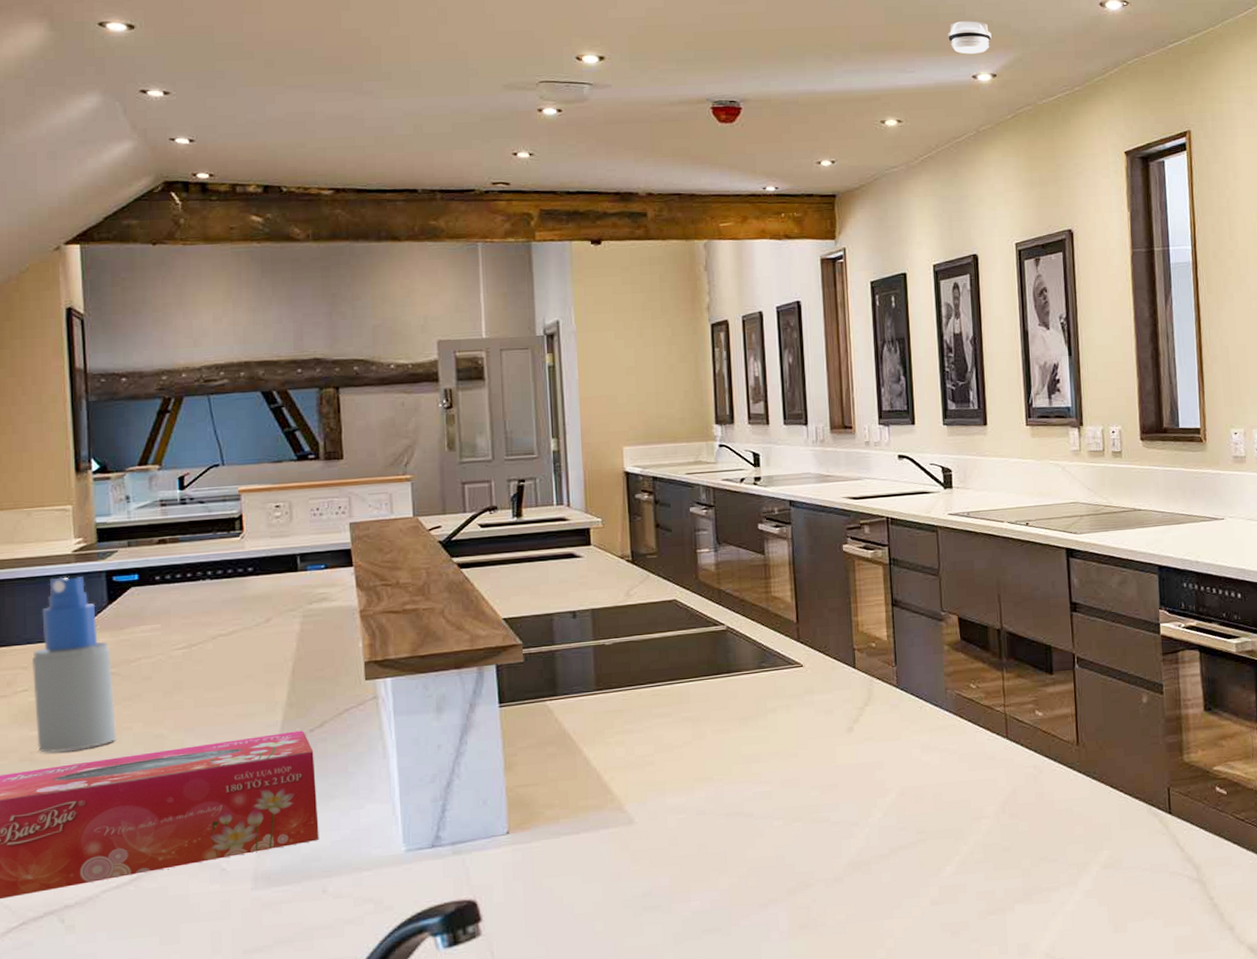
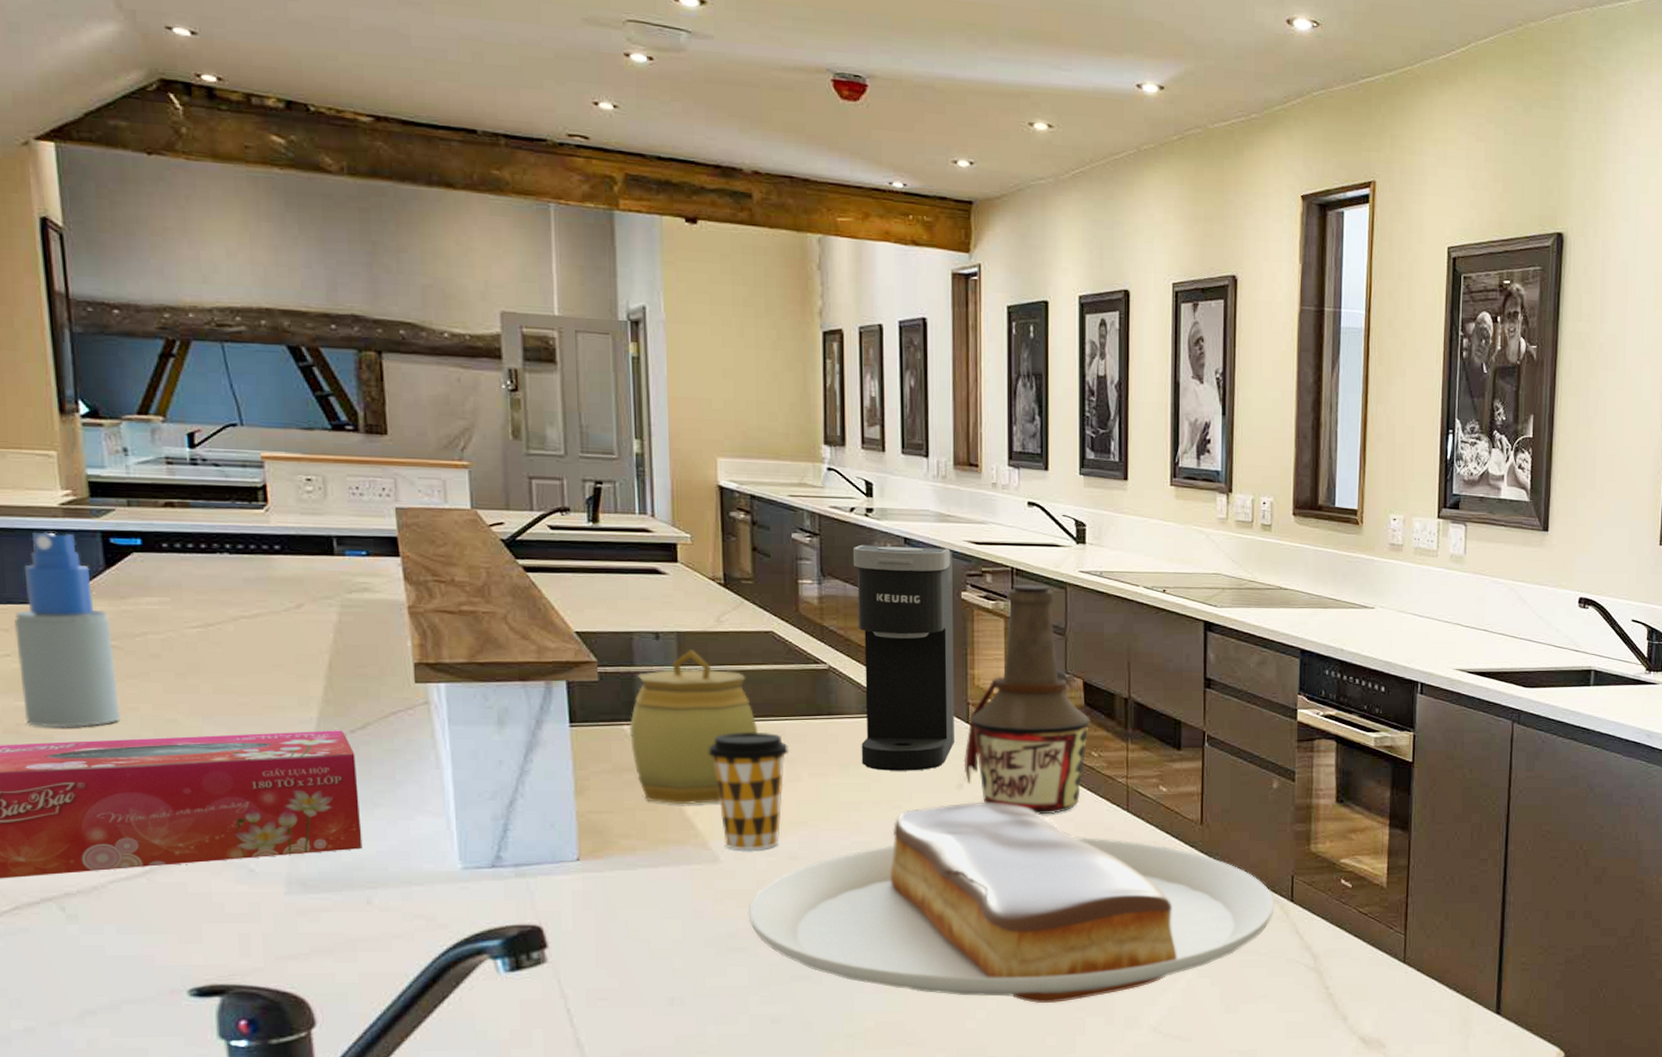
jar: none [551,624,666,772] -> present [629,649,758,805]
coffee cup: none [621,694,694,811] -> present [707,732,790,850]
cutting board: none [661,742,1154,939] -> present [748,801,1275,1004]
coffee maker: none [744,506,843,721] -> present [852,544,954,771]
bottle: none [852,530,967,750] -> present [963,584,1090,815]
smoke detector: present [948,21,992,54] -> none [1112,18,1162,60]

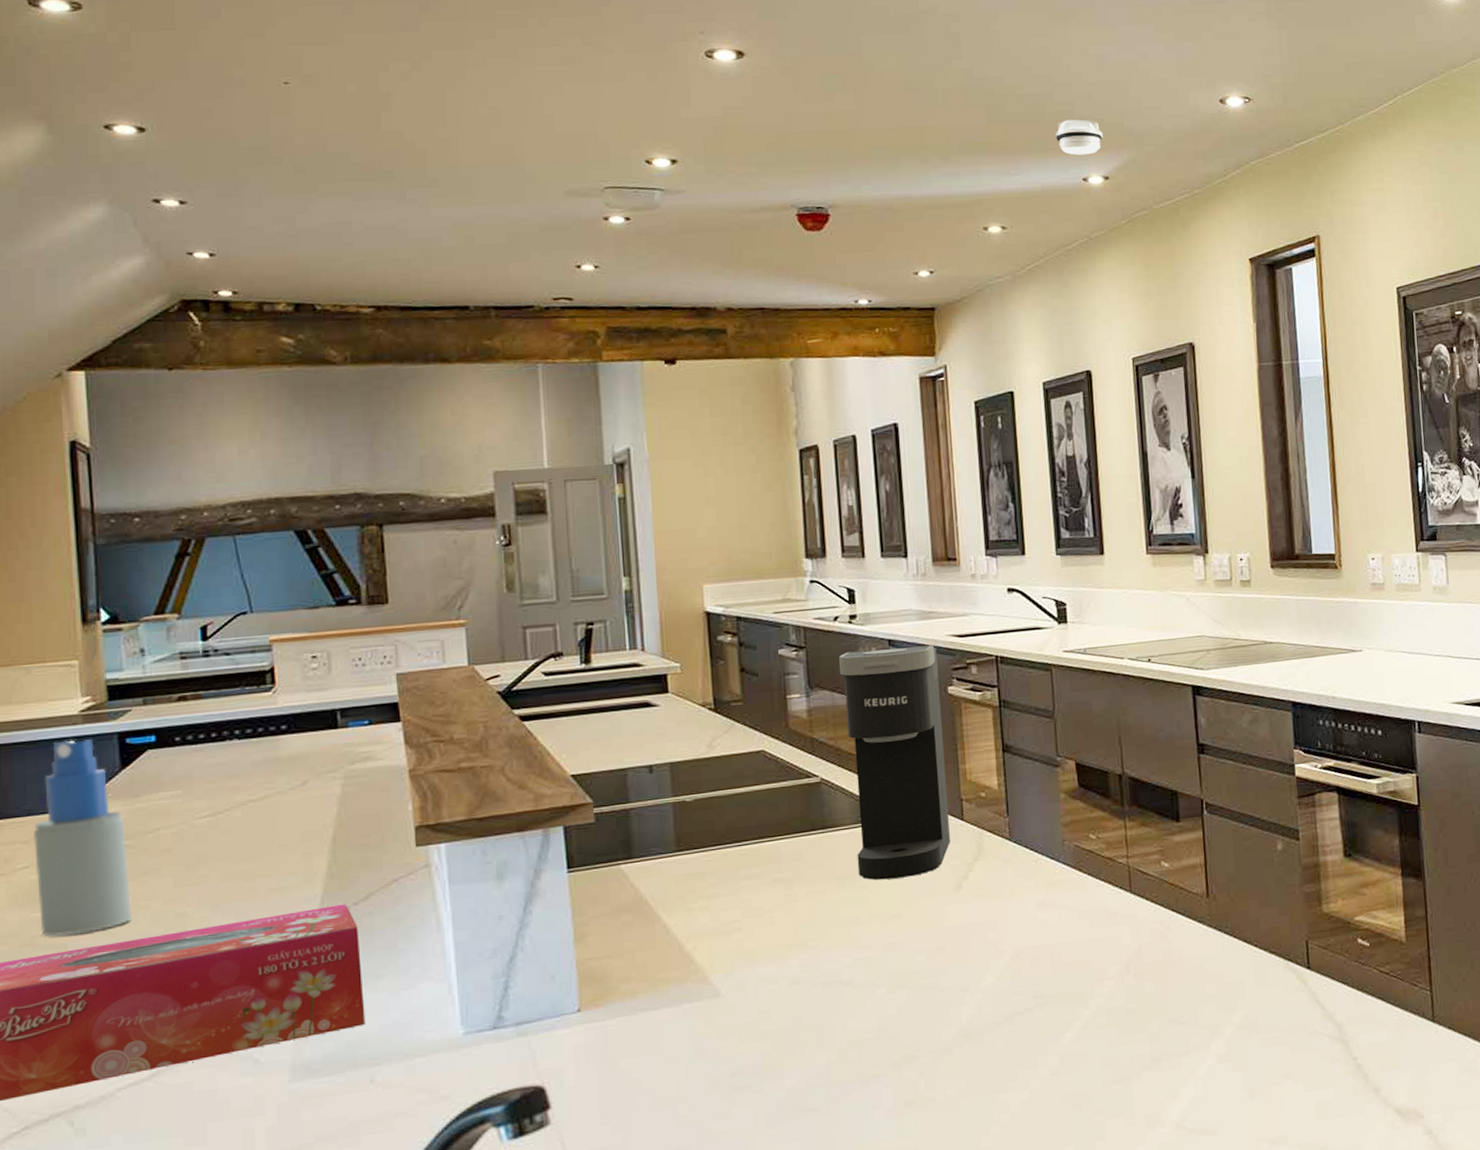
jar: present [629,649,758,805] -> none [626,779,754,942]
coffee cup: present [707,732,790,850] -> none [704,854,786,982]
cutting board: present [748,801,1275,1004] -> none [751,899,1292,1113]
bottle: present [963,584,1090,815] -> none [960,669,1086,907]
smoke detector: none [1112,18,1162,60] -> present [1055,119,1103,155]

